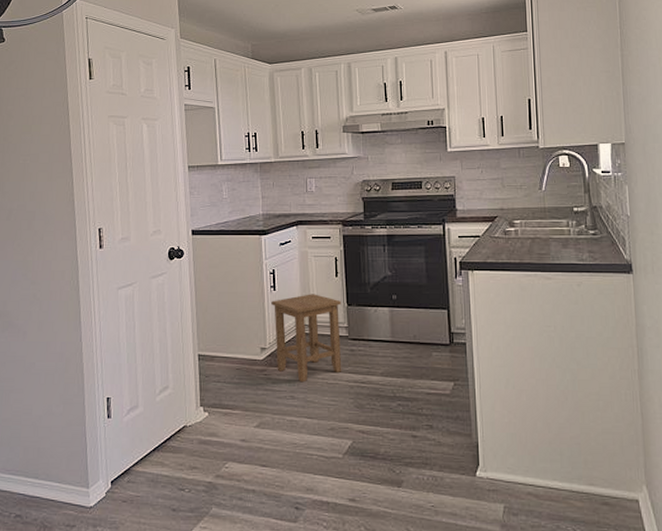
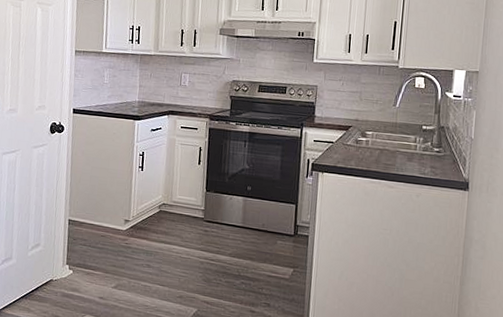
stool: present [271,294,342,383] -> none [137,177,201,254]

